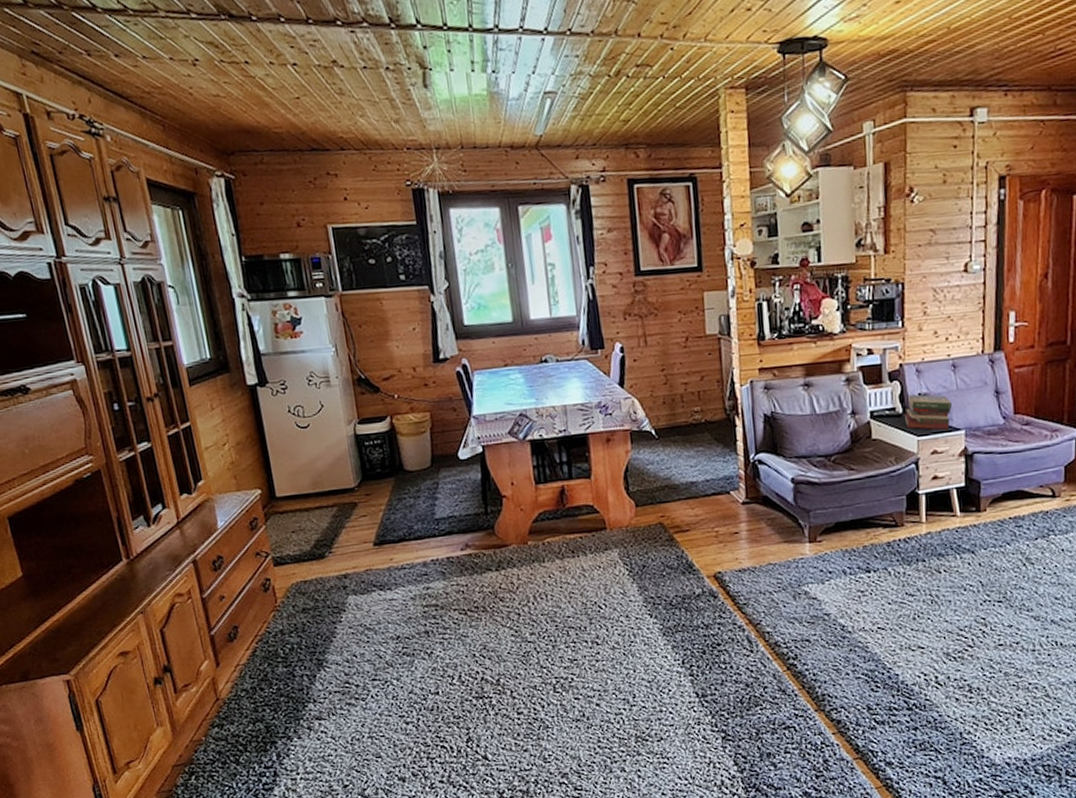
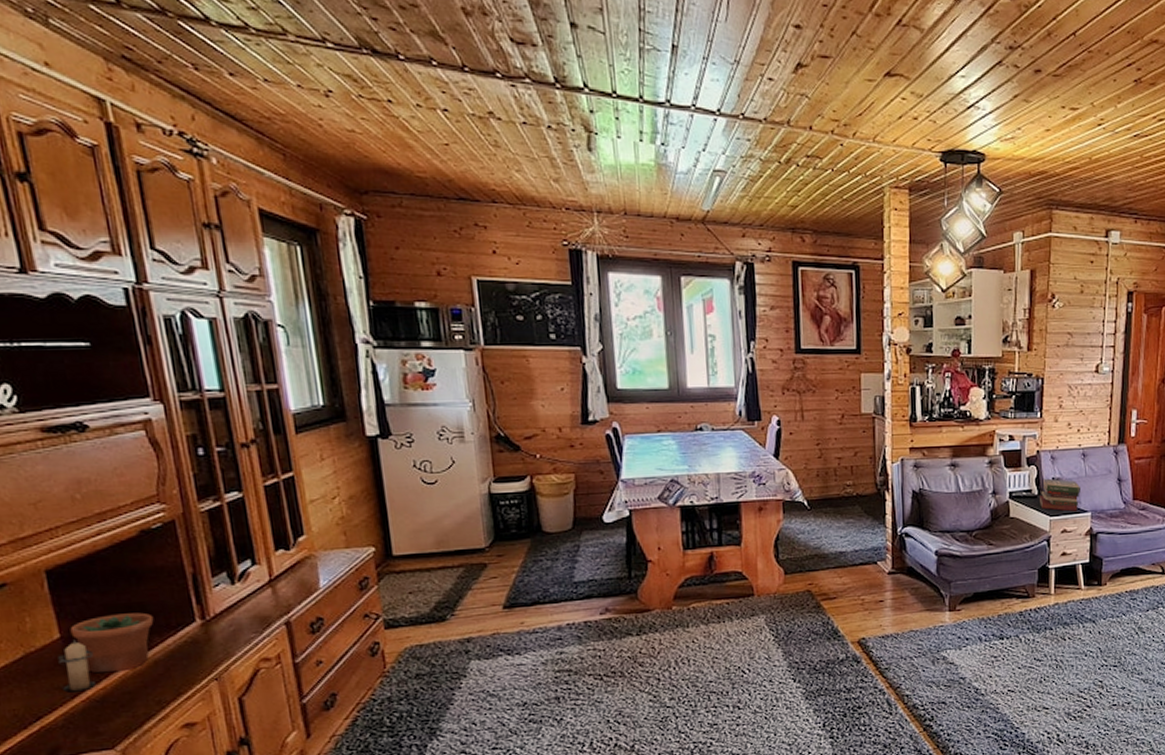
candle: none [22,578,52,625] -> present [58,640,97,694]
planter: none [29,553,91,608] -> present [70,612,154,675]

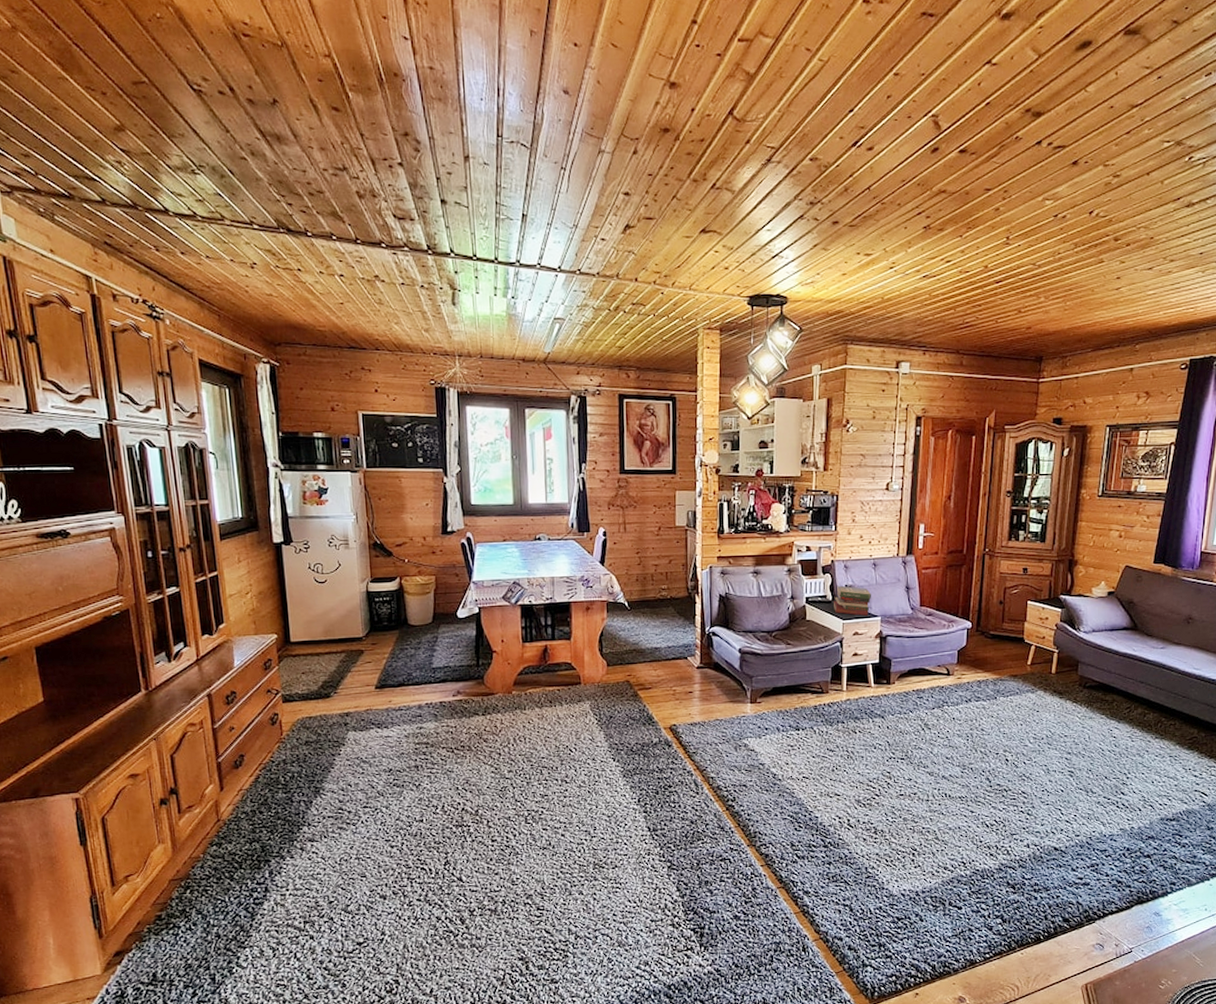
candle: present [58,640,97,694] -> none [41,703,68,746]
planter: present [70,612,154,675] -> none [51,683,111,732]

